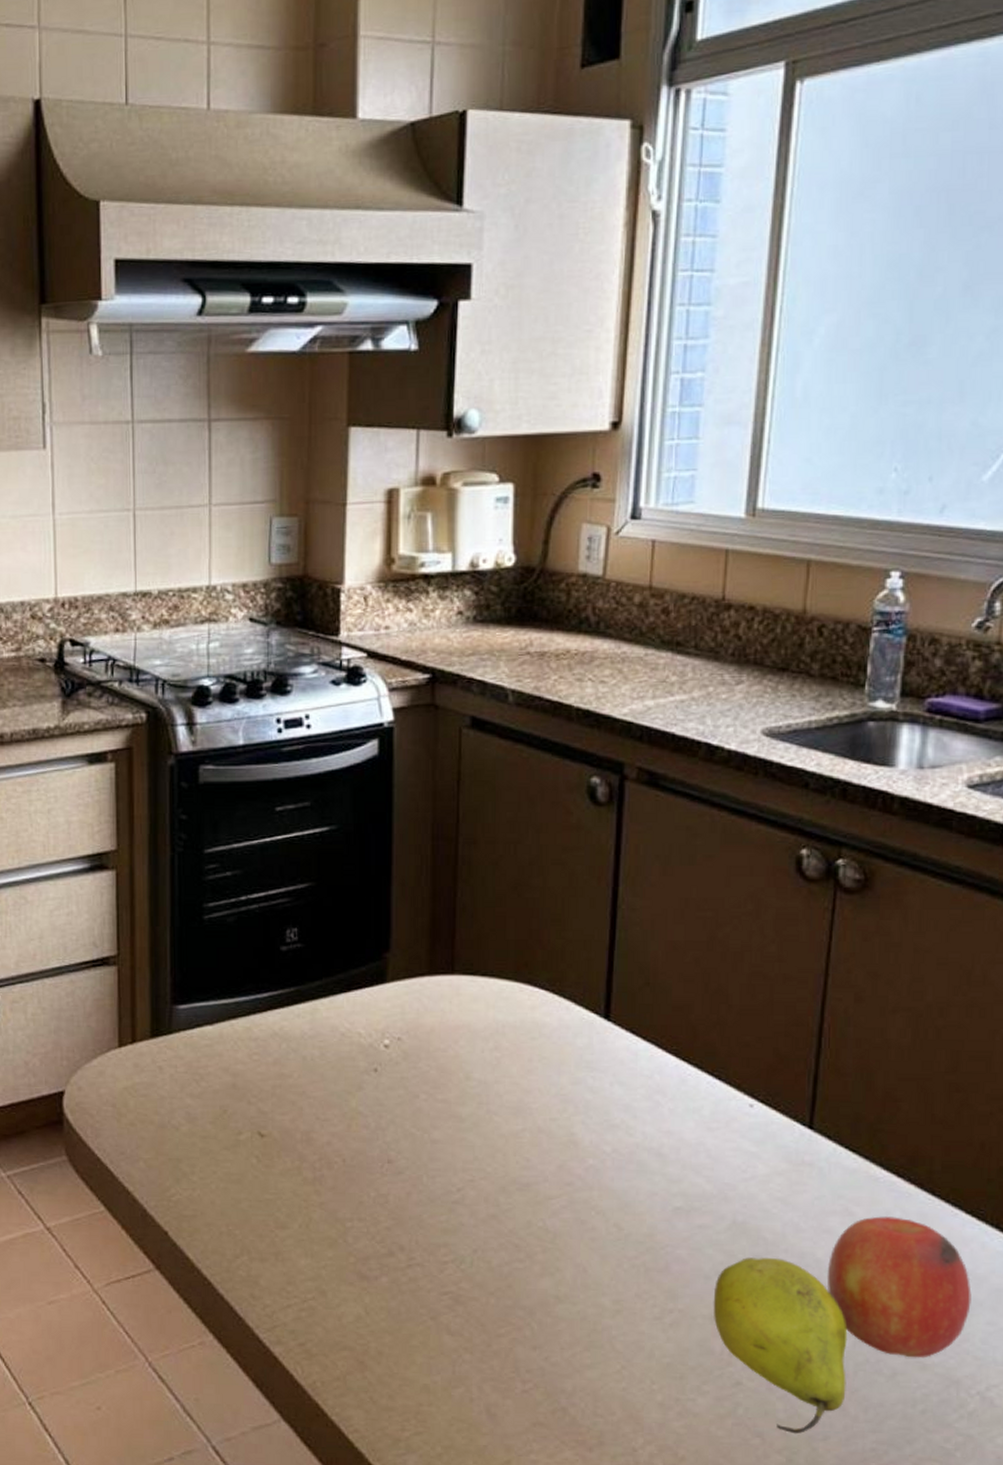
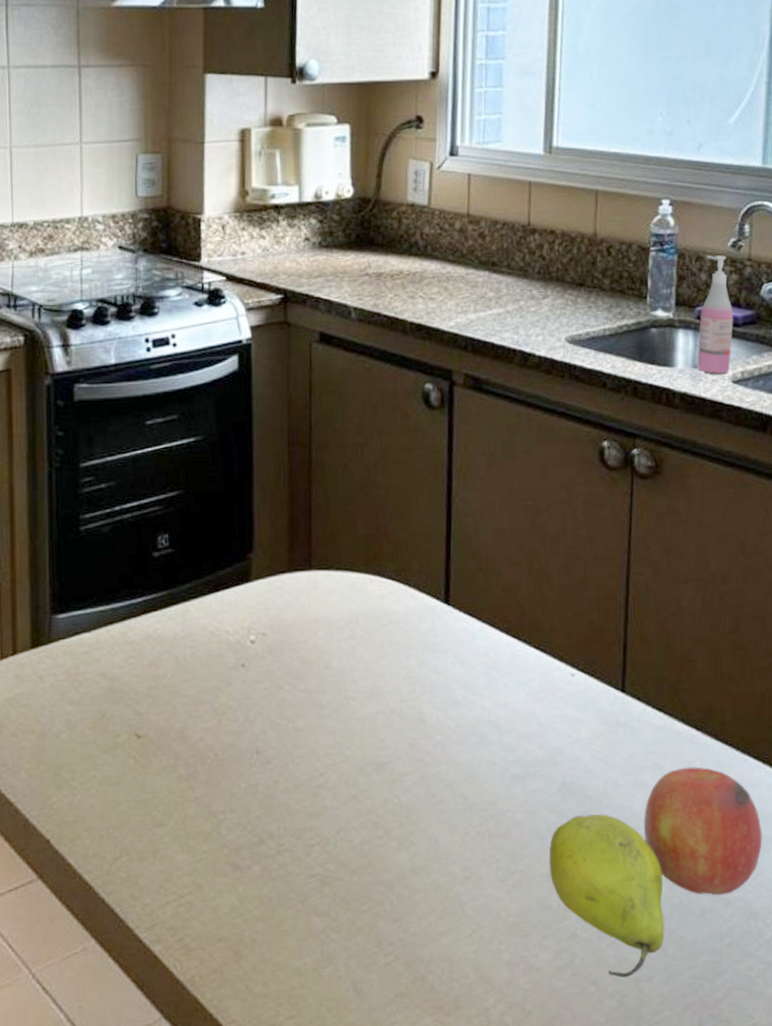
soap dispenser: none [924,638,973,776] -> present [697,255,733,374]

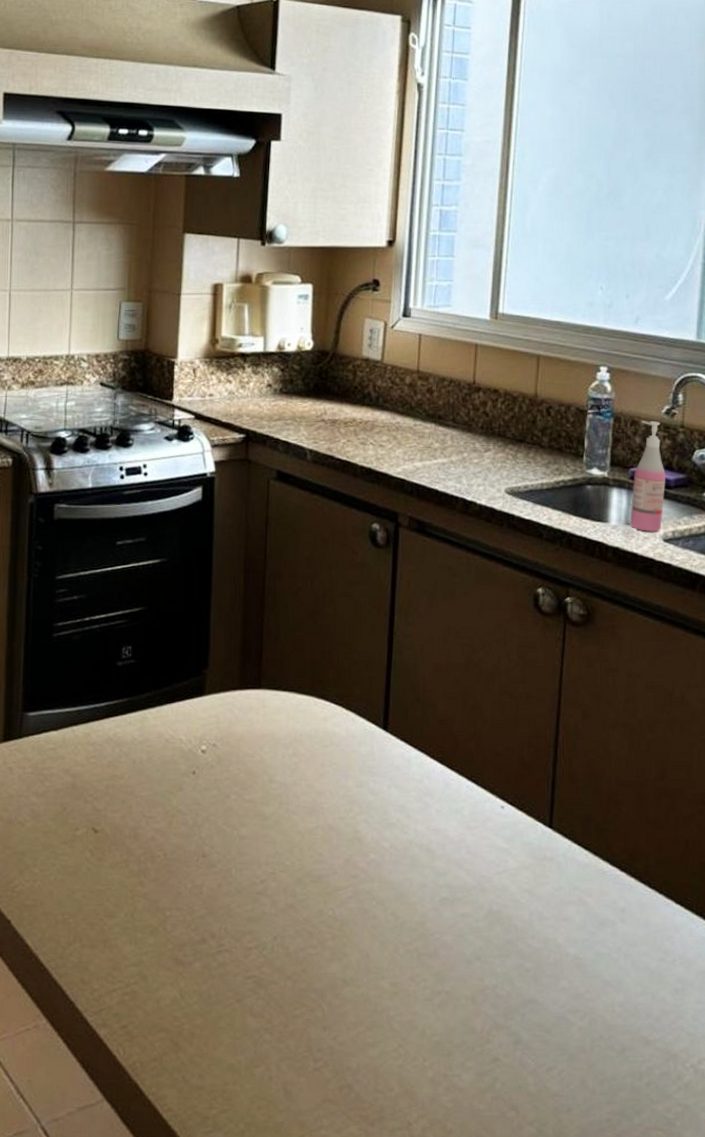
fruit: present [549,814,665,978] -> none [474,943,585,1107]
fruit: present [643,767,762,896] -> none [566,906,683,1035]

